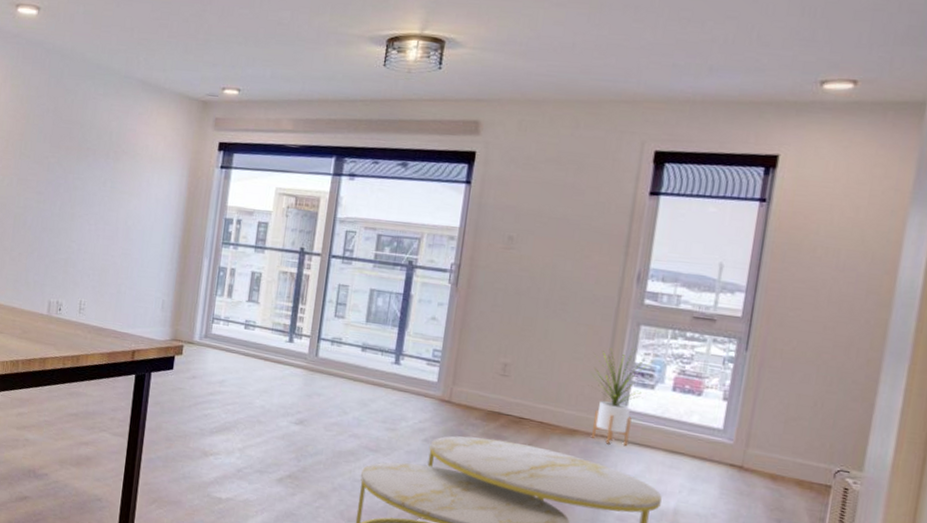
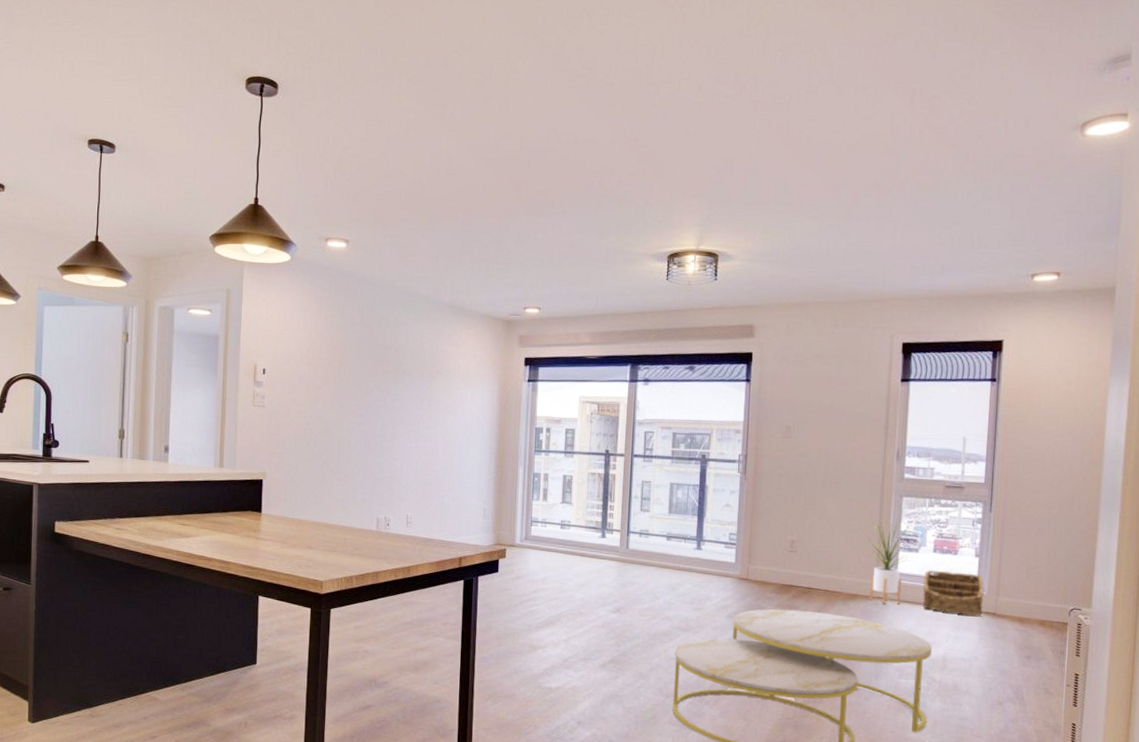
basket: none [655,410,732,468] -> present [923,570,984,616]

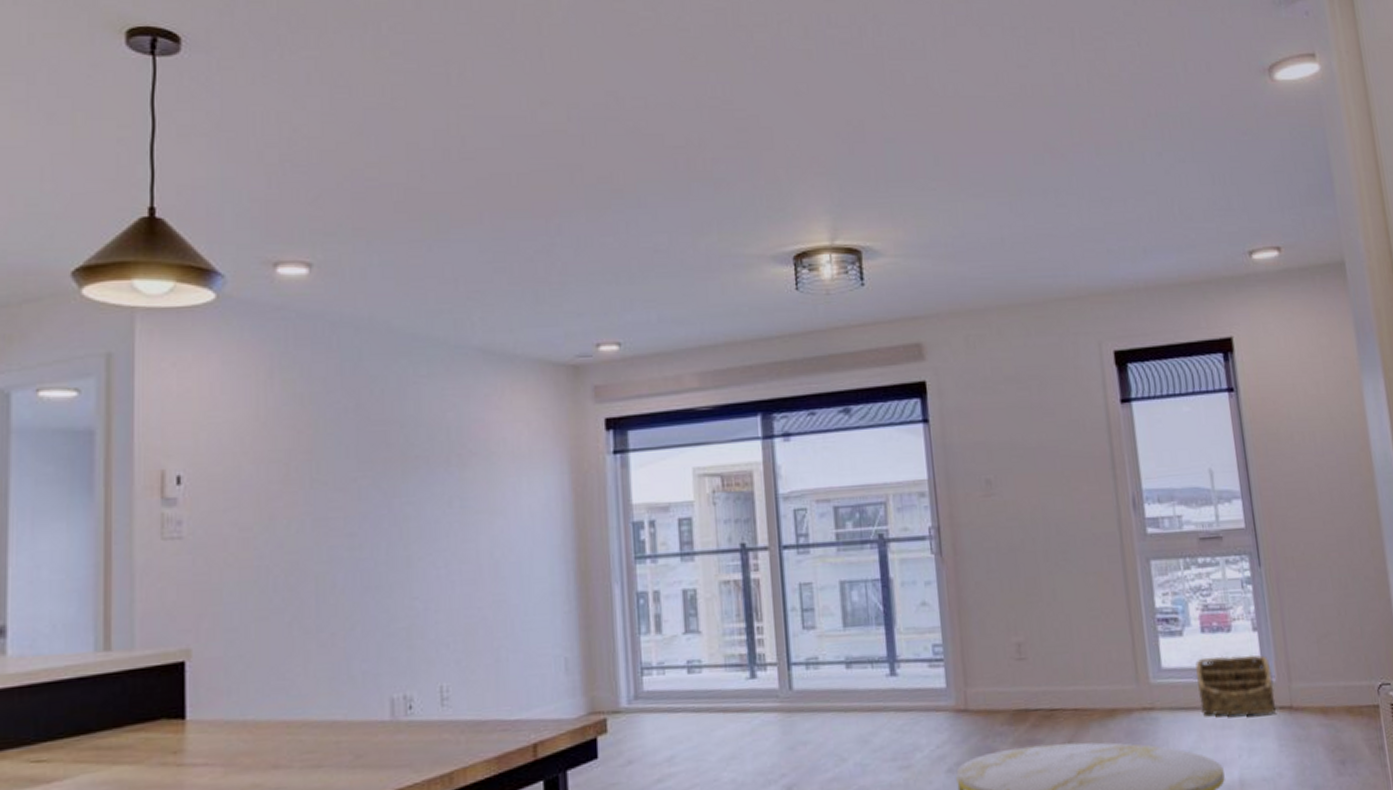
house plant: present [866,519,917,605] -> none [1111,592,1175,718]

